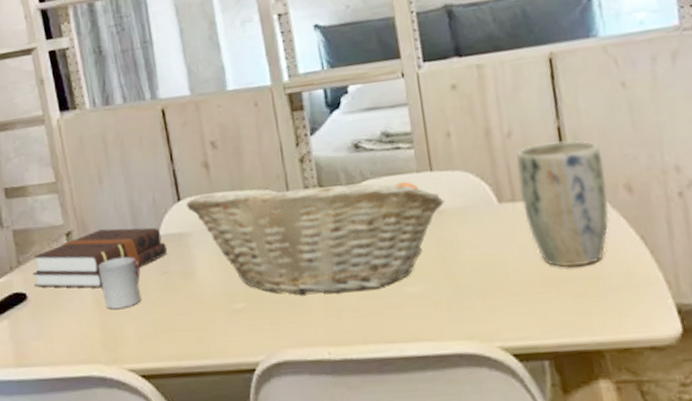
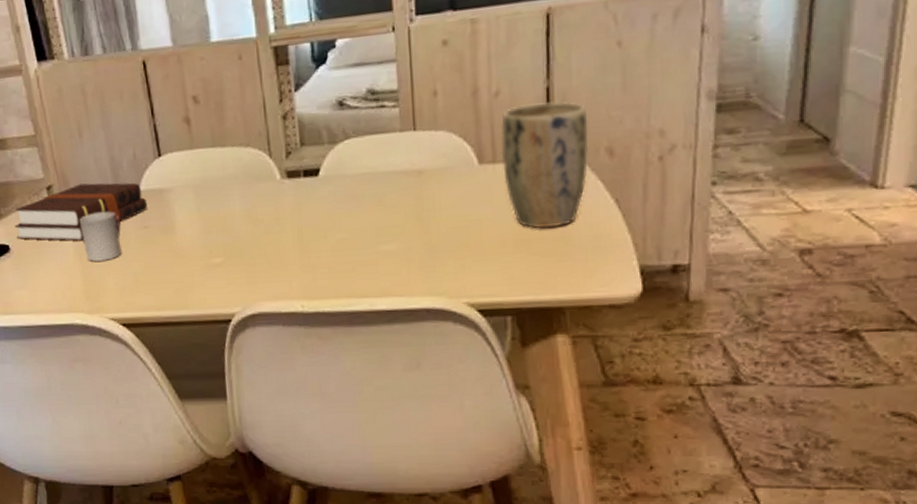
fruit basket: present [185,177,445,295] -> none [166,134,426,251]

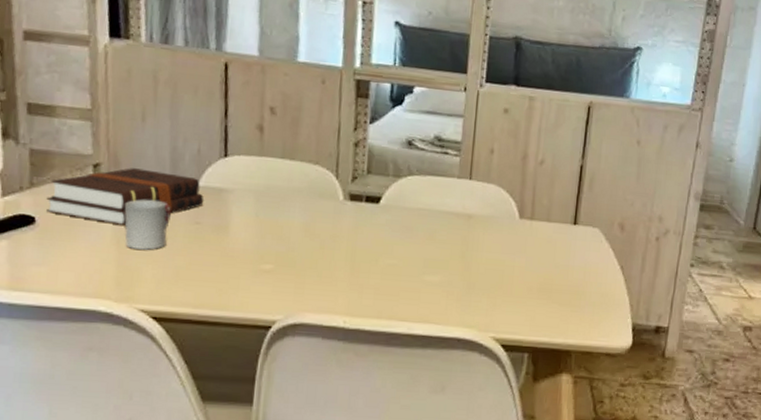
plant pot: present [501,101,589,228] -> none [538,175,609,282]

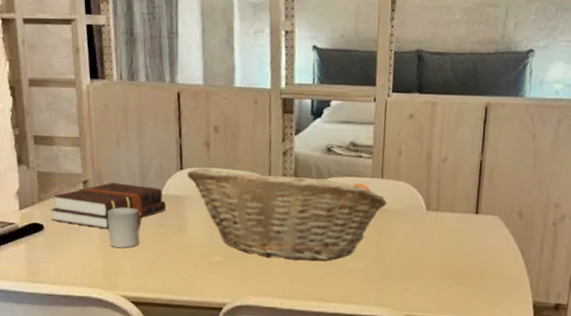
fruit basket: none [232,156,476,272] -> present [186,168,388,260]

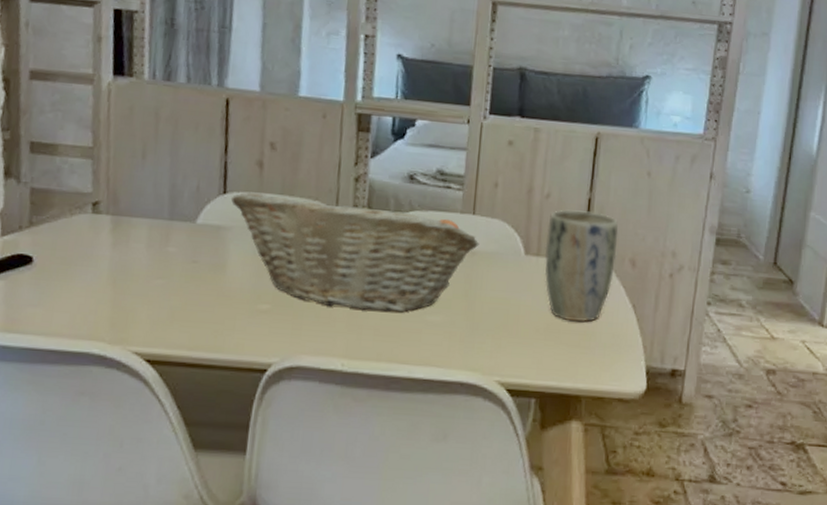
hardback book: present [51,183,167,229] -> none [44,206,202,264]
cup: present [107,208,143,248] -> none [121,238,169,290]
plant pot: none [443,171,507,265] -> present [544,209,619,322]

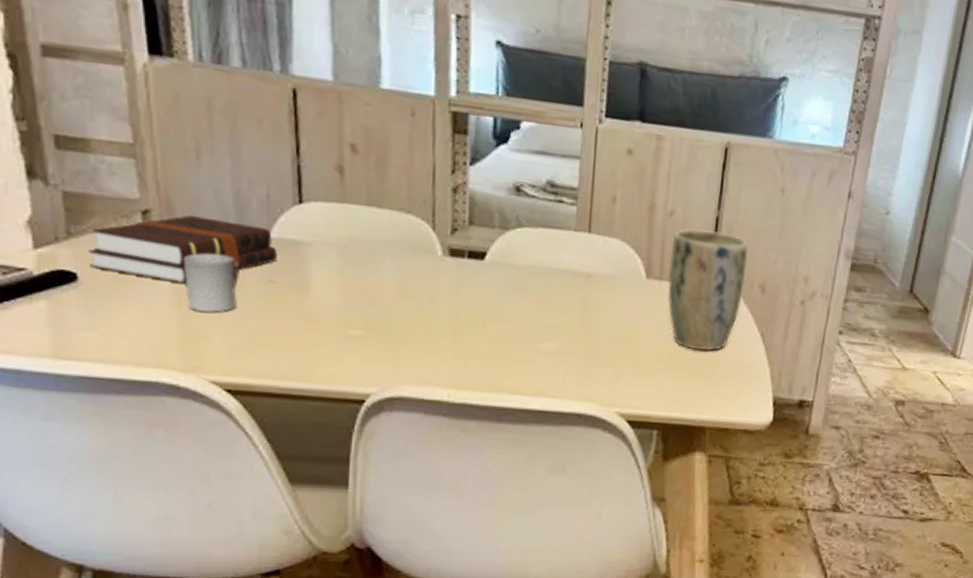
hardback book: none [44,206,202,264] -> present [88,215,278,283]
cup: none [121,238,169,290] -> present [183,253,241,313]
fruit basket: present [230,192,480,312] -> none [308,202,596,339]

